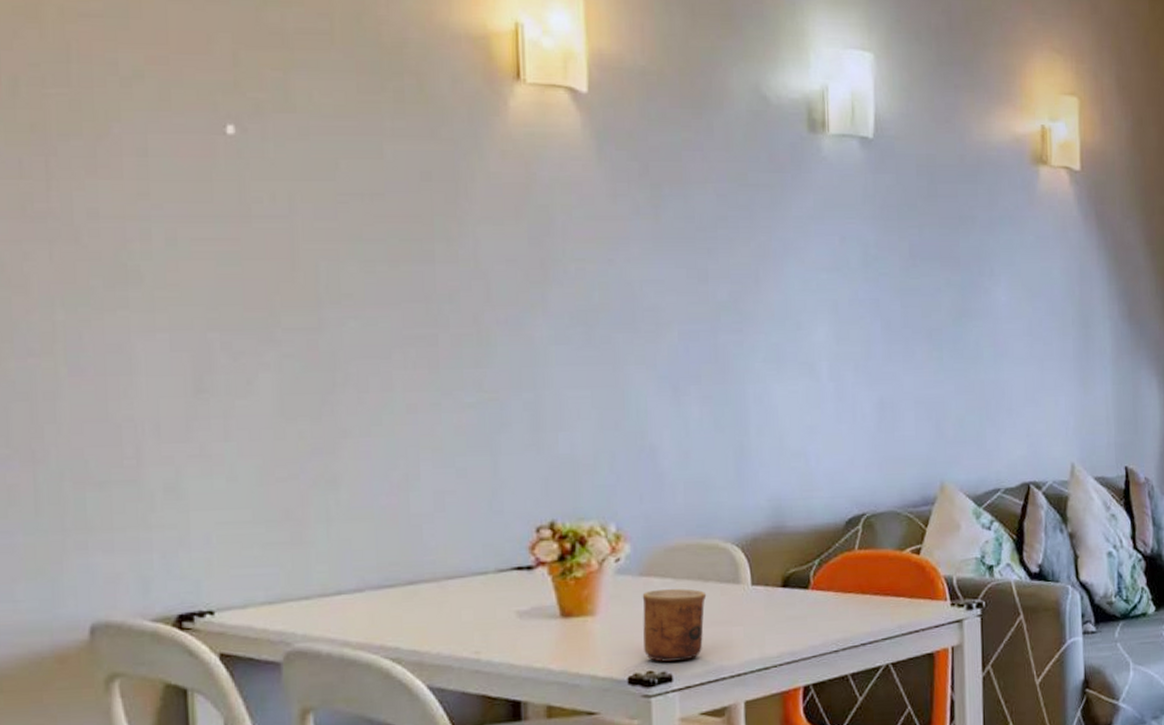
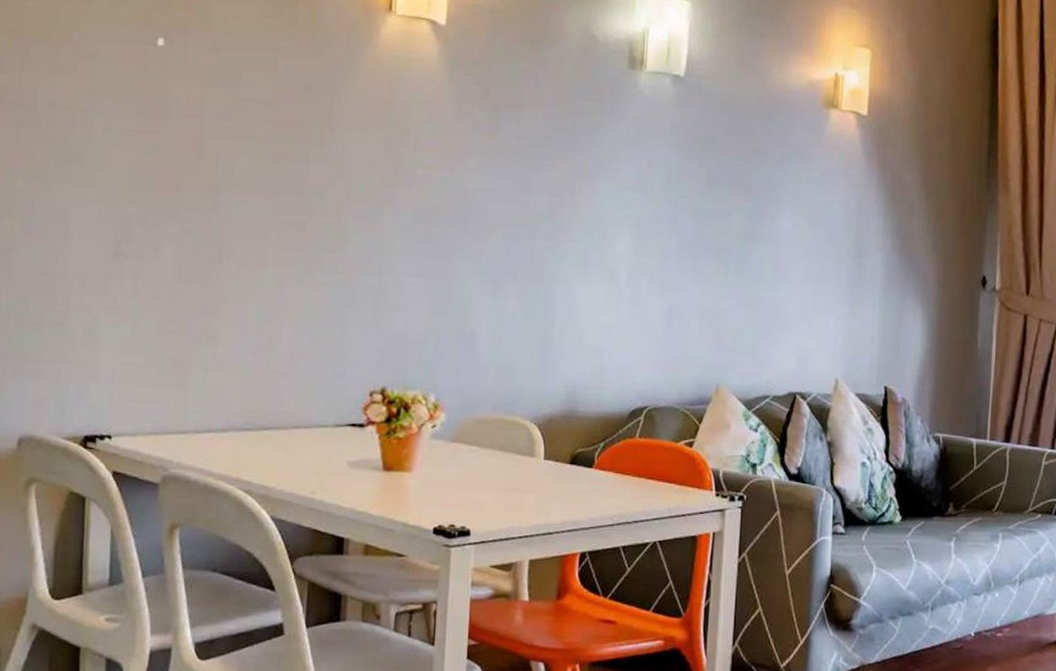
cup: present [642,588,707,662] -> none [449,455,505,519]

